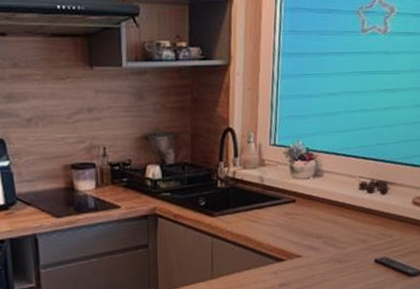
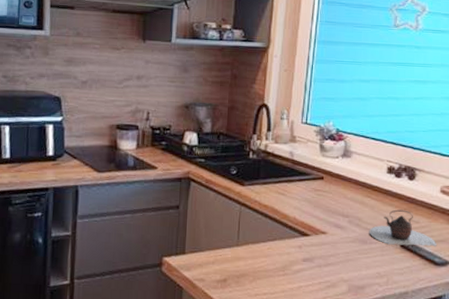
teapot: none [343,225,410,261] -> present [369,209,437,247]

